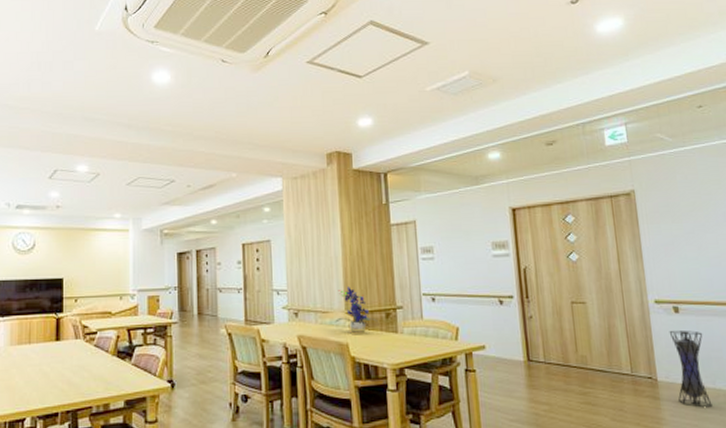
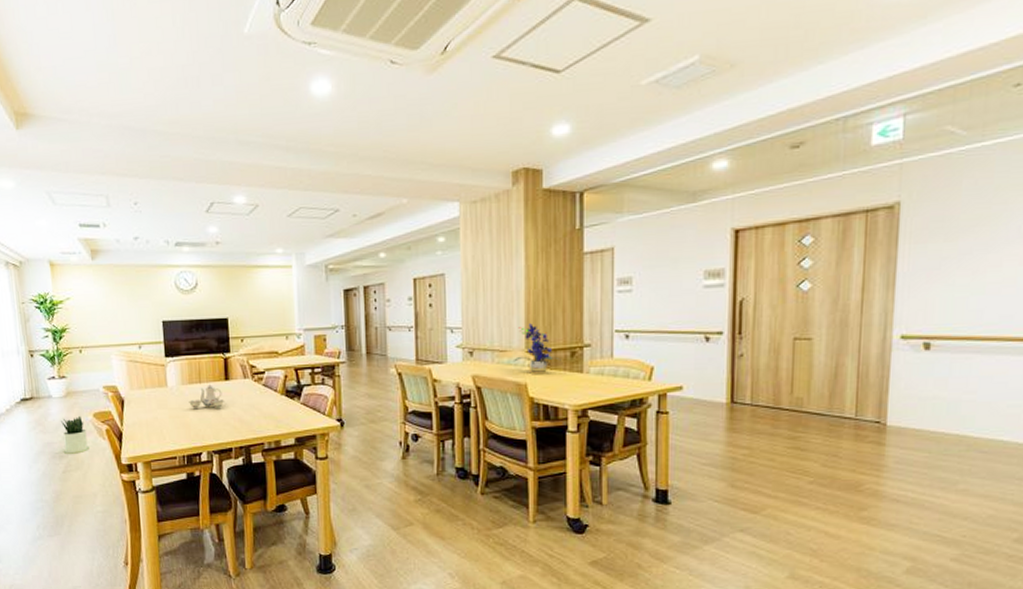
tea set: none [16,345,56,372] -> present [189,384,227,410]
lantern: present [669,330,713,408] -> none [909,370,956,455]

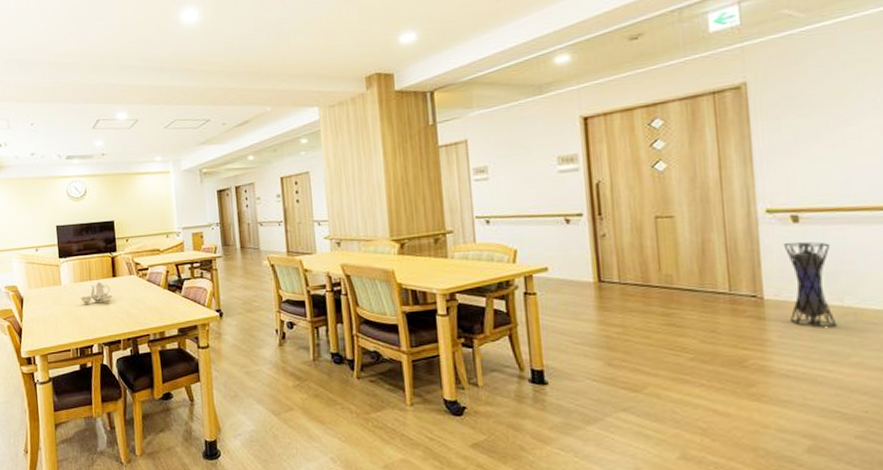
flower arrangement: present [512,323,561,375] -> none [378,214,426,262]
lantern: none [909,370,956,455] -> present [783,242,837,328]

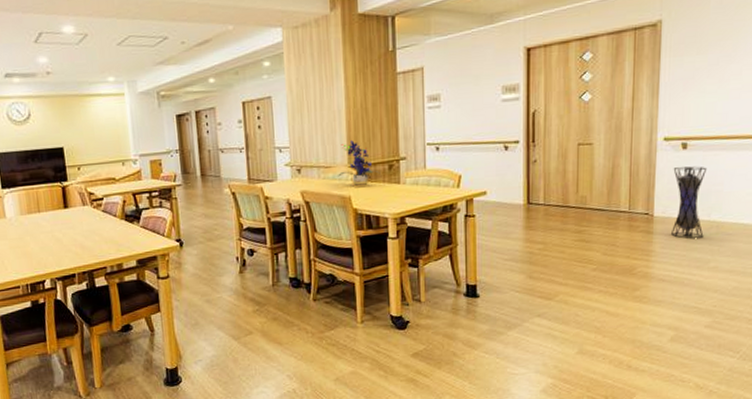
tea set: present [81,281,115,305] -> none [29,213,68,239]
flower arrangement: none [378,214,426,262] -> present [337,140,381,188]

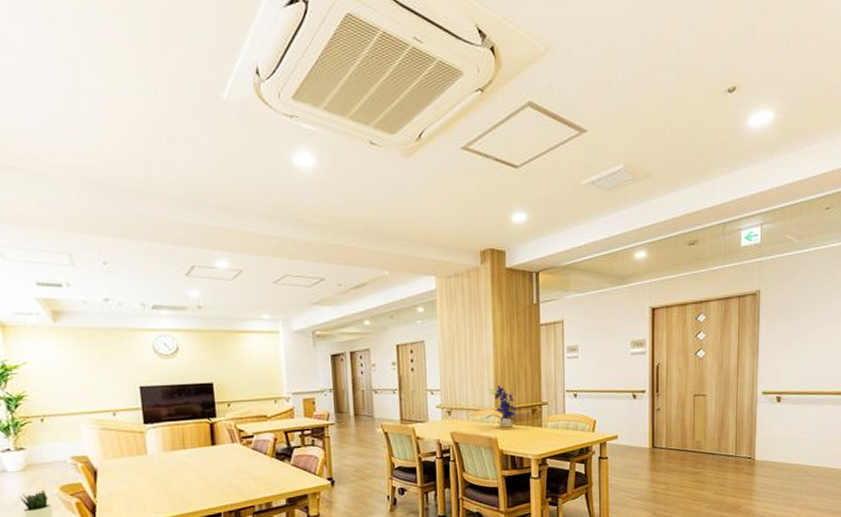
lantern: present [671,166,708,240] -> none [769,417,797,481]

